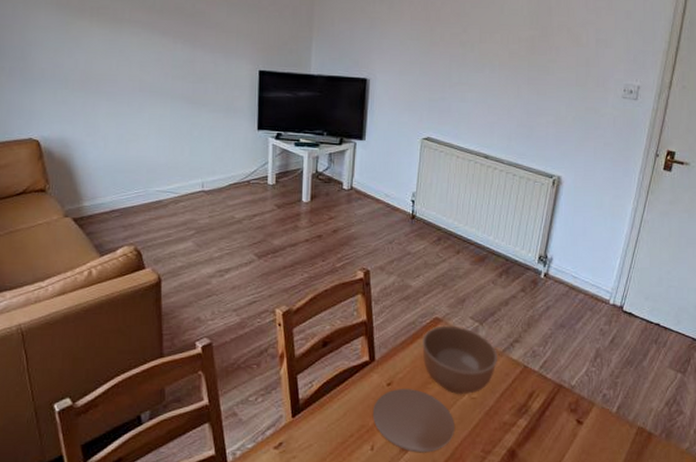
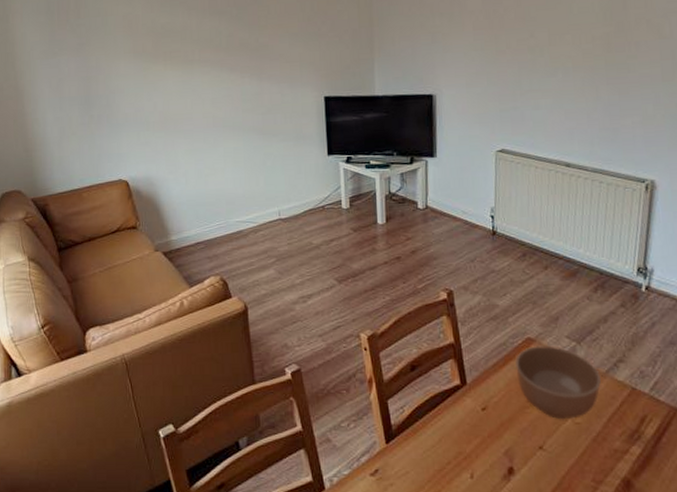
plate: present [372,389,455,453] -> none [468,414,560,482]

